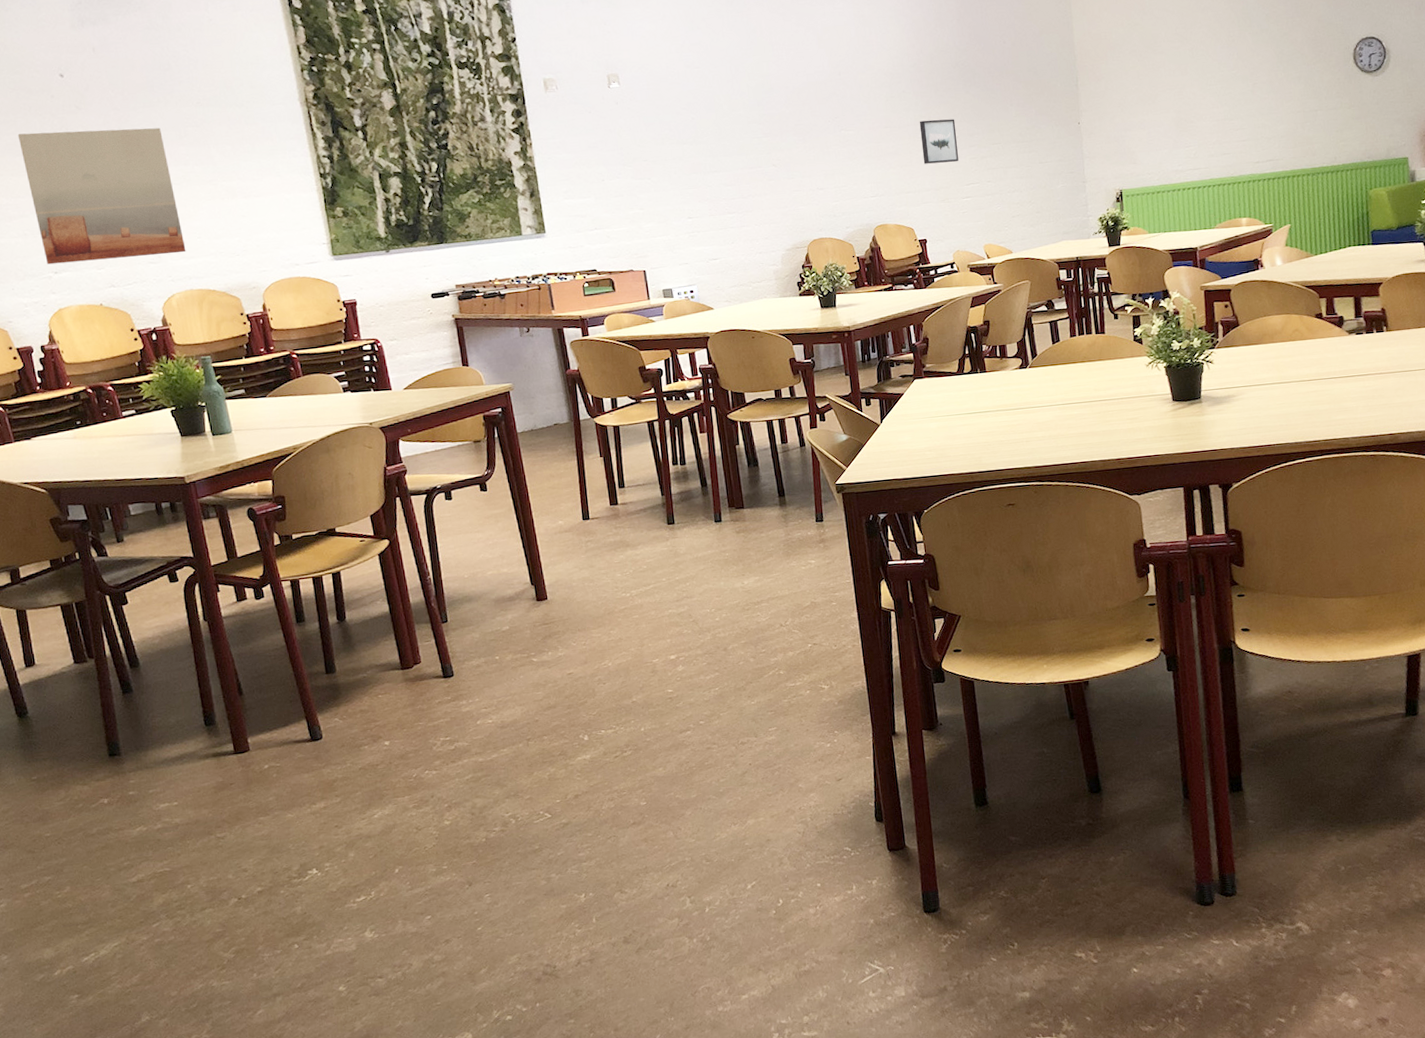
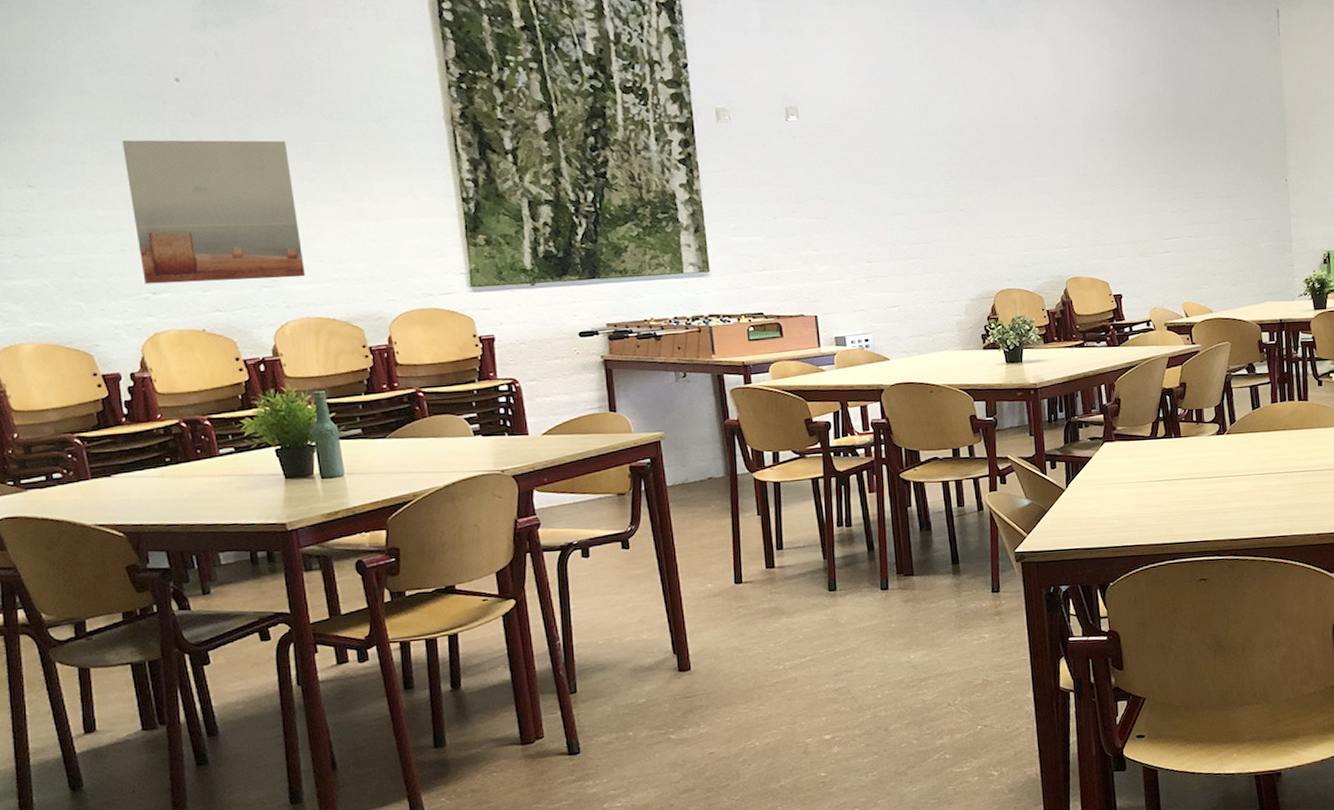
wall art: present [919,119,959,164] -> none [1118,169,1159,216]

